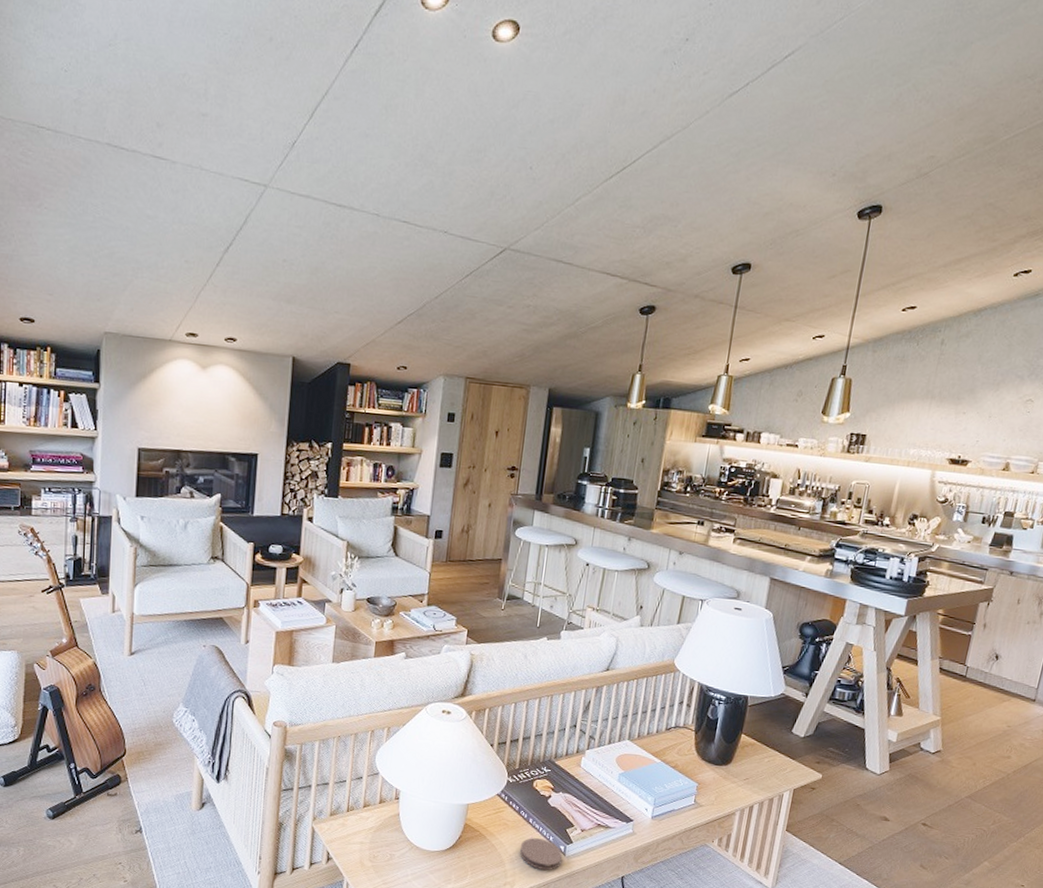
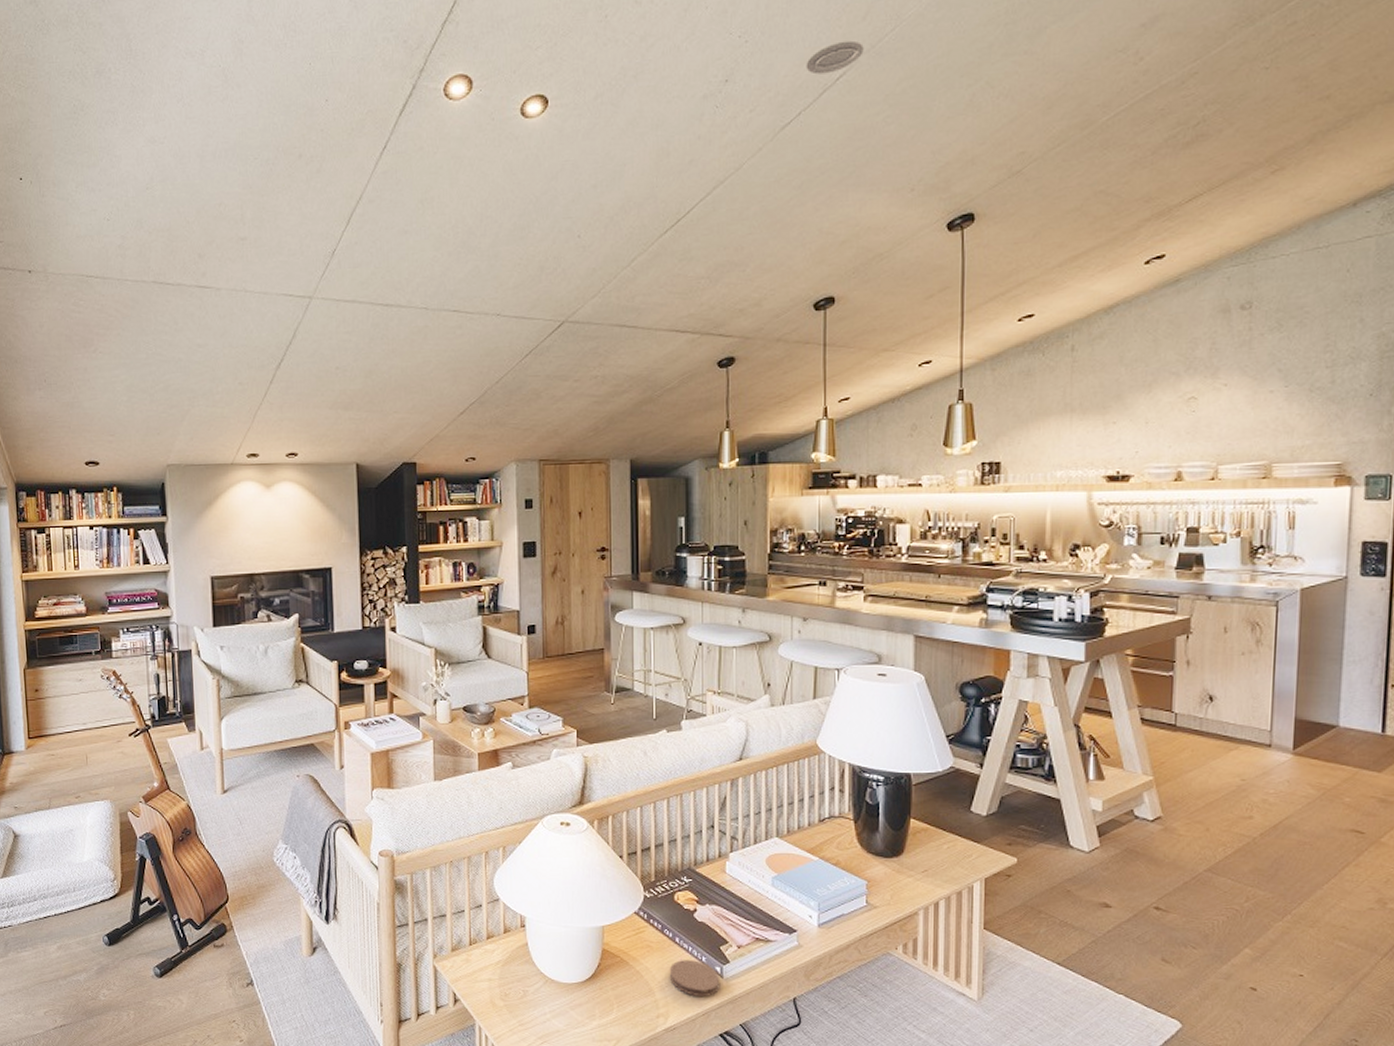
recessed light: none [759,21,814,51] -> present [806,40,864,75]

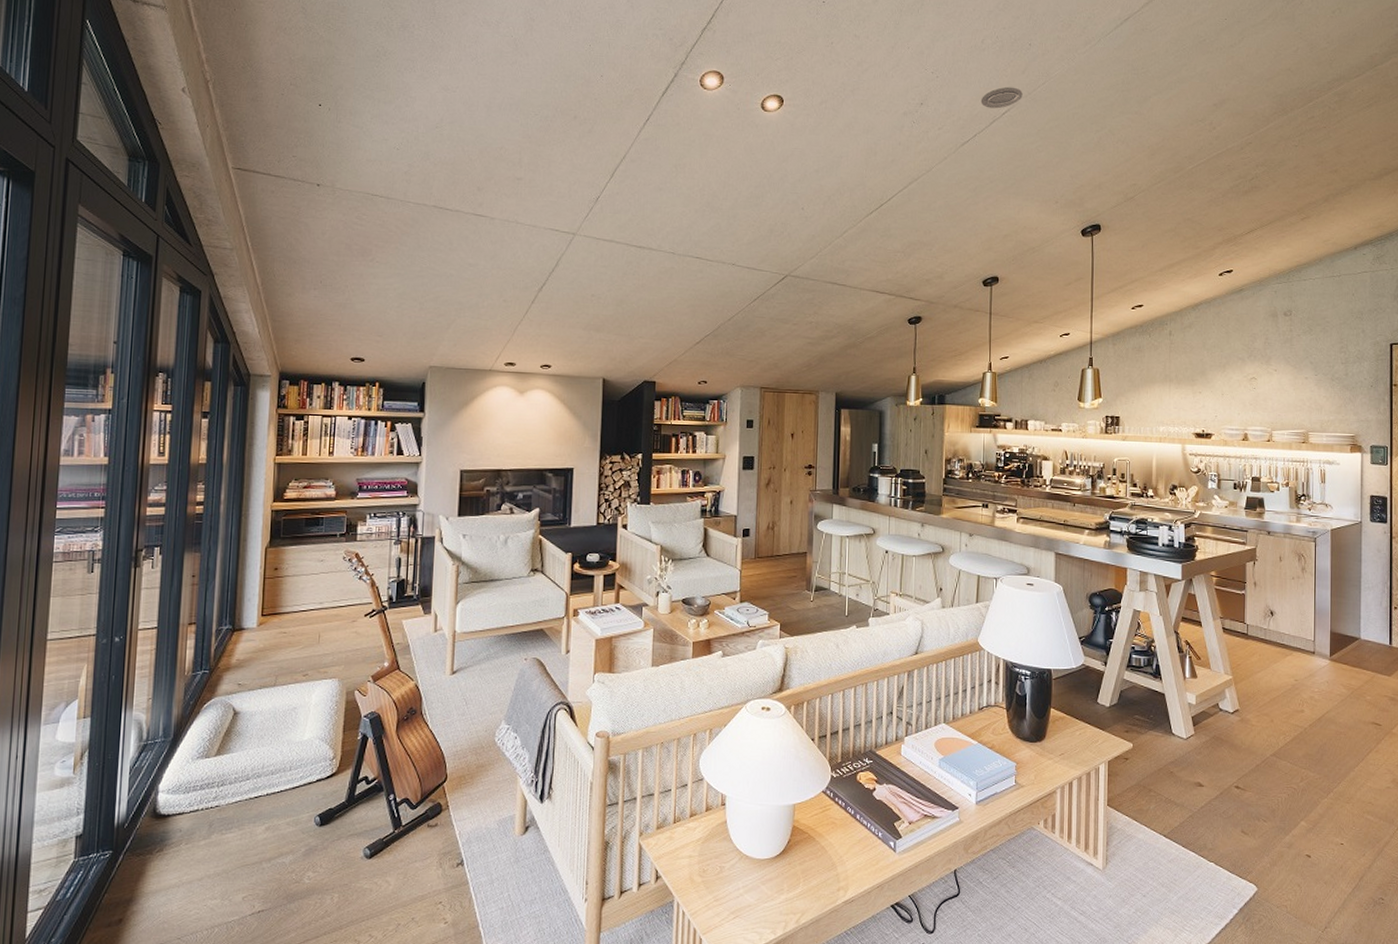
coaster: present [669,960,720,998] -> none [849,836,894,871]

